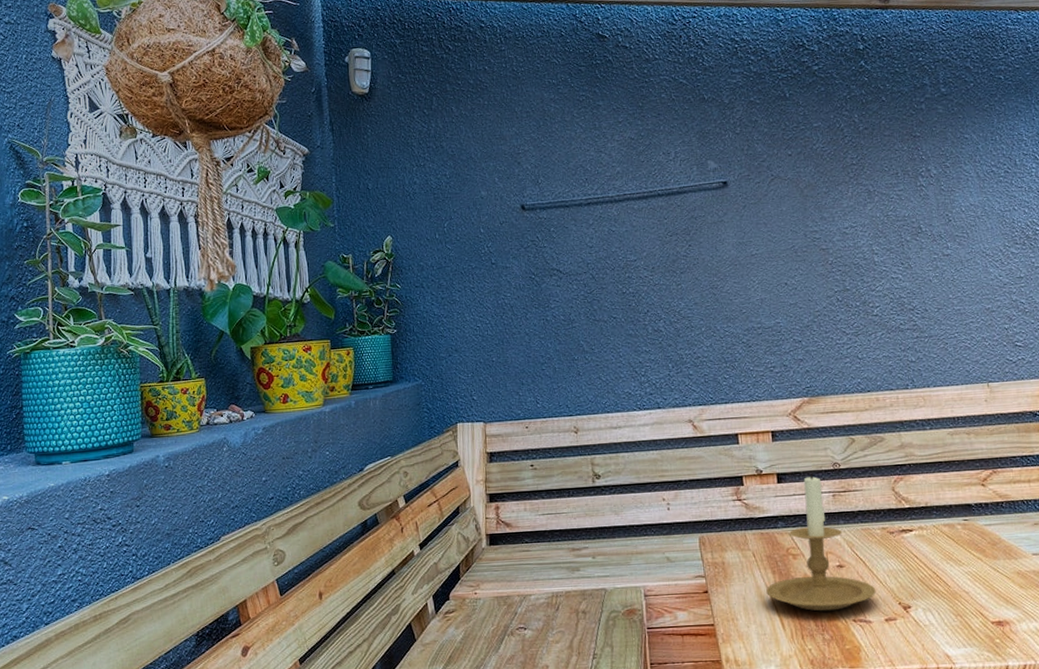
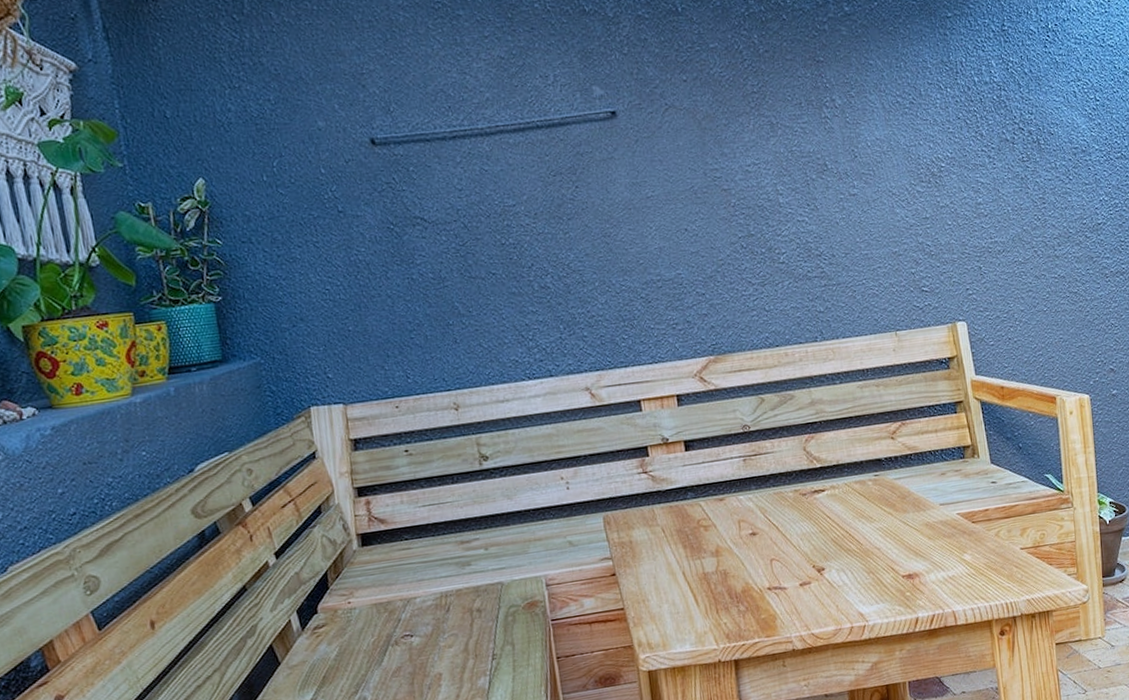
candle holder: present [766,472,876,612] -> none [678,436,790,584]

